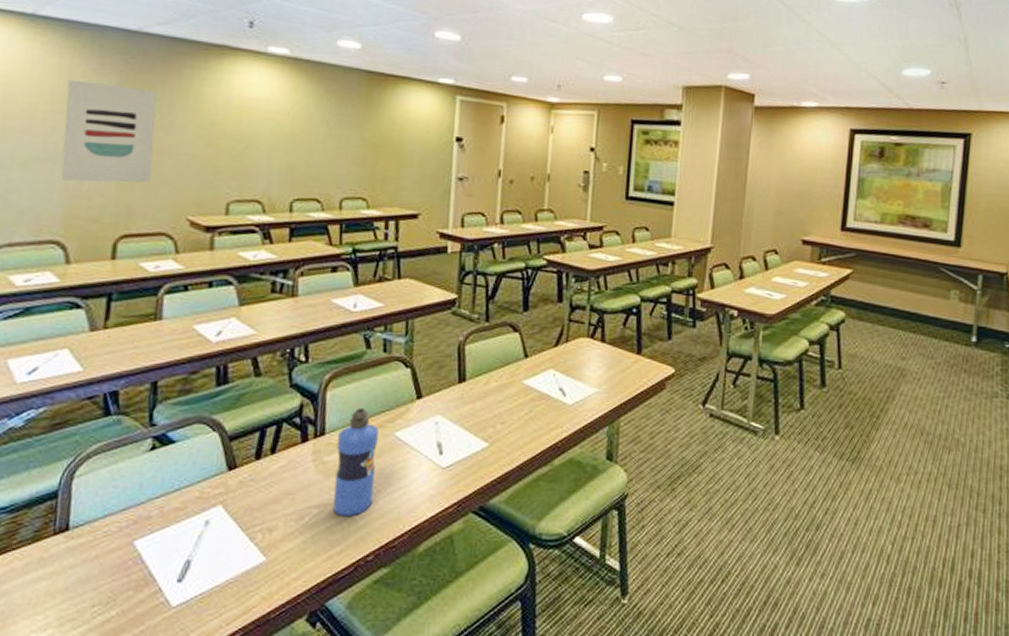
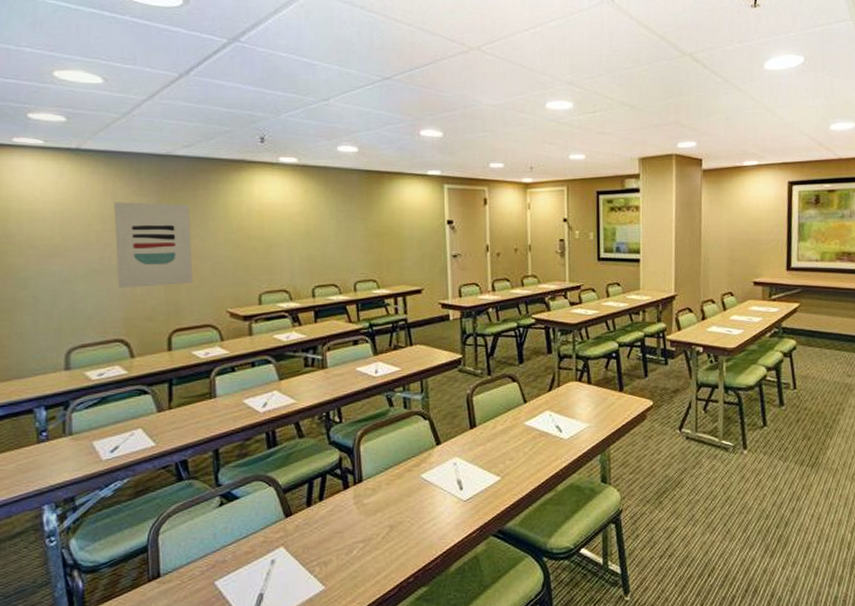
water bottle: present [333,408,379,517] -> none [374,457,408,548]

